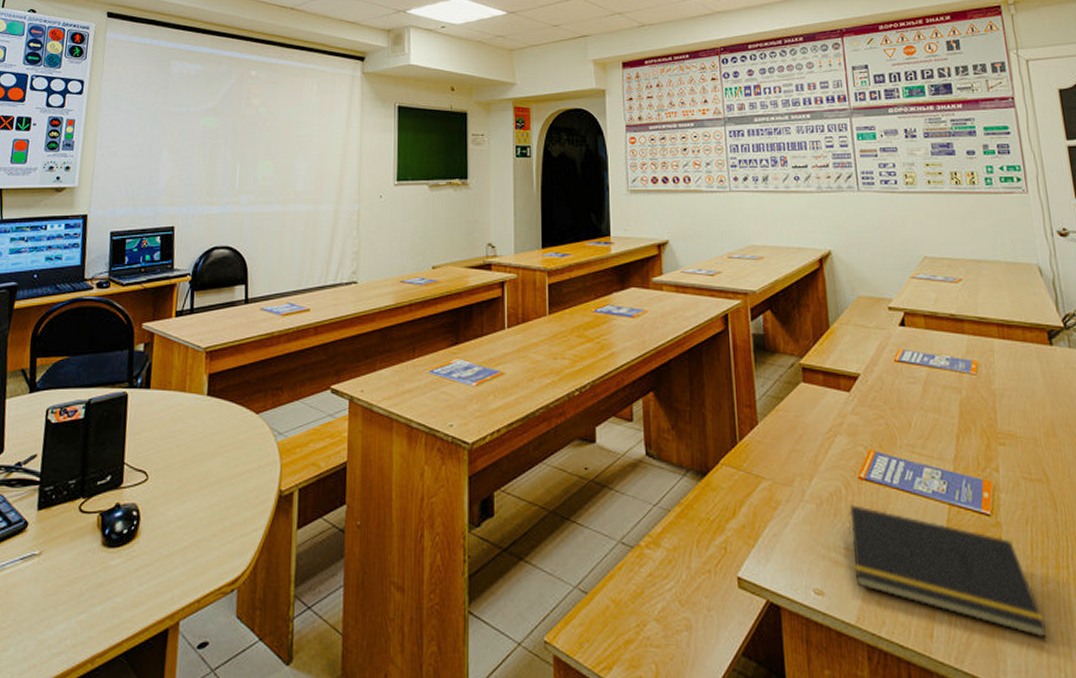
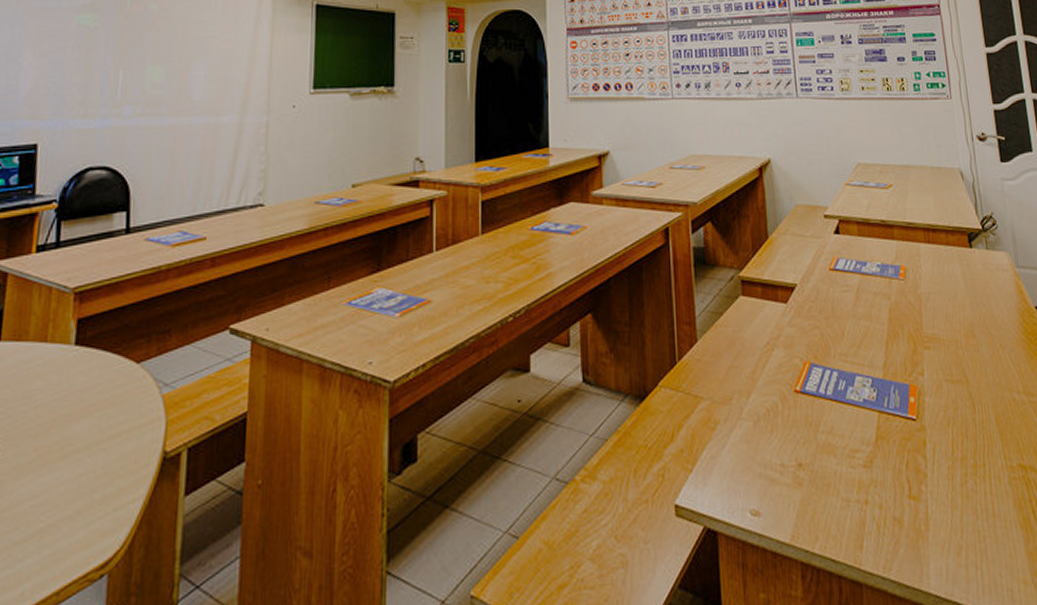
notepad: present [848,505,1048,638] -> none [784,419,966,538]

